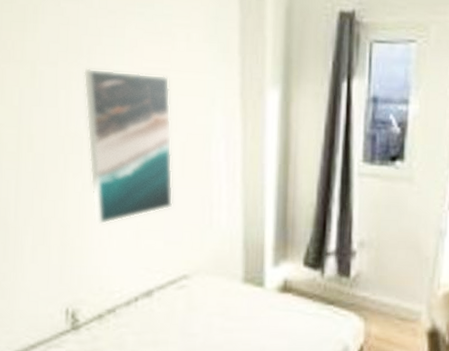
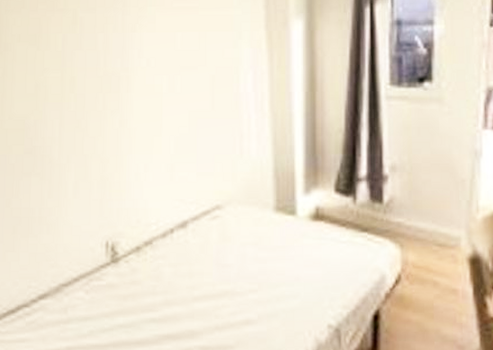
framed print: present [83,68,174,225] -> none [119,11,205,159]

